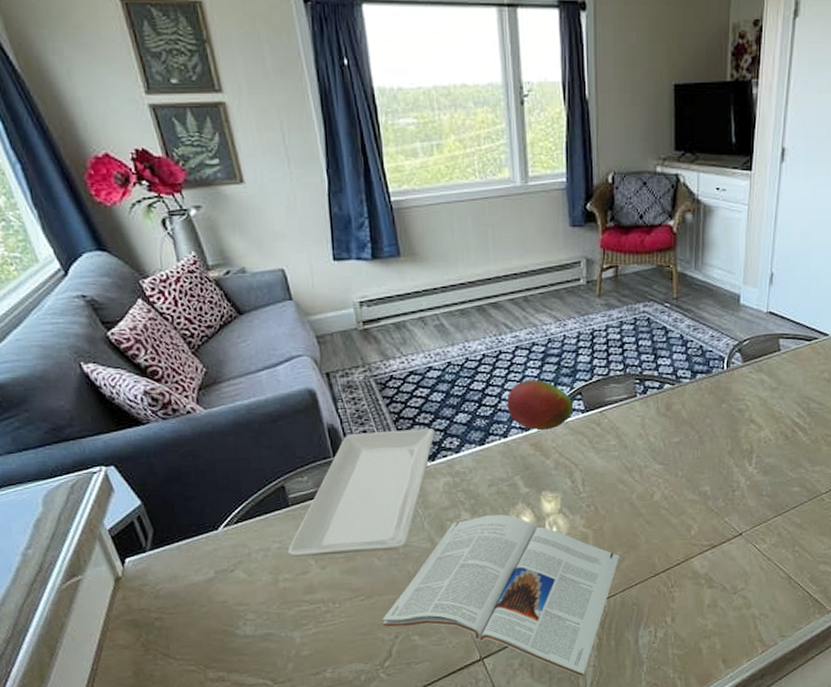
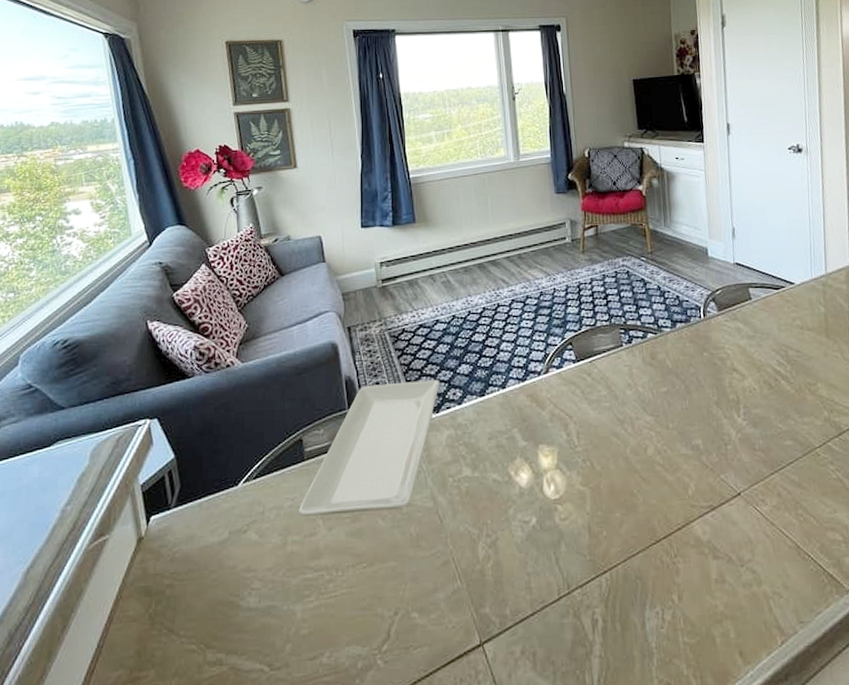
magazine: present [382,514,621,677] -> none [382,470,620,672]
fruit: present [506,379,574,431] -> none [504,330,566,381]

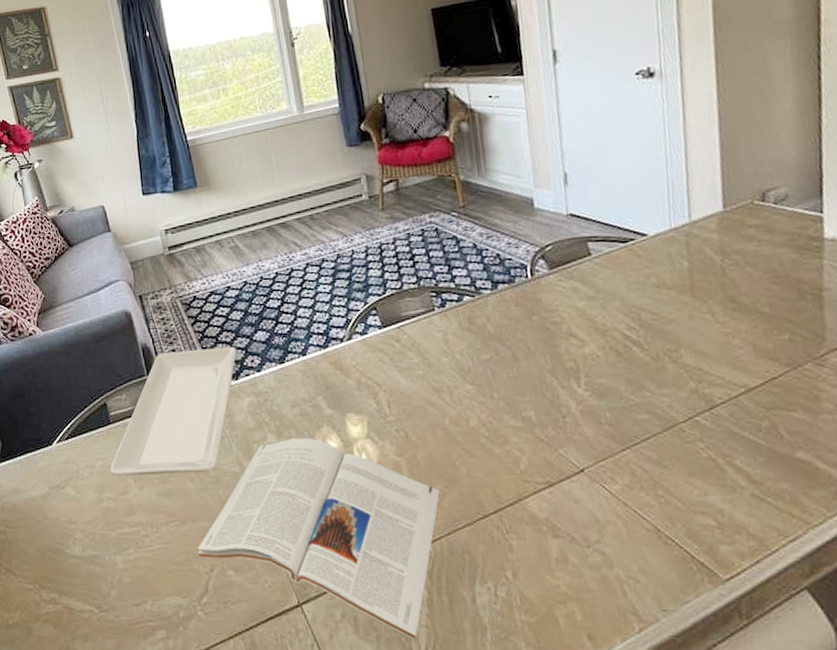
magazine: none [382,470,620,672] -> present [197,438,441,640]

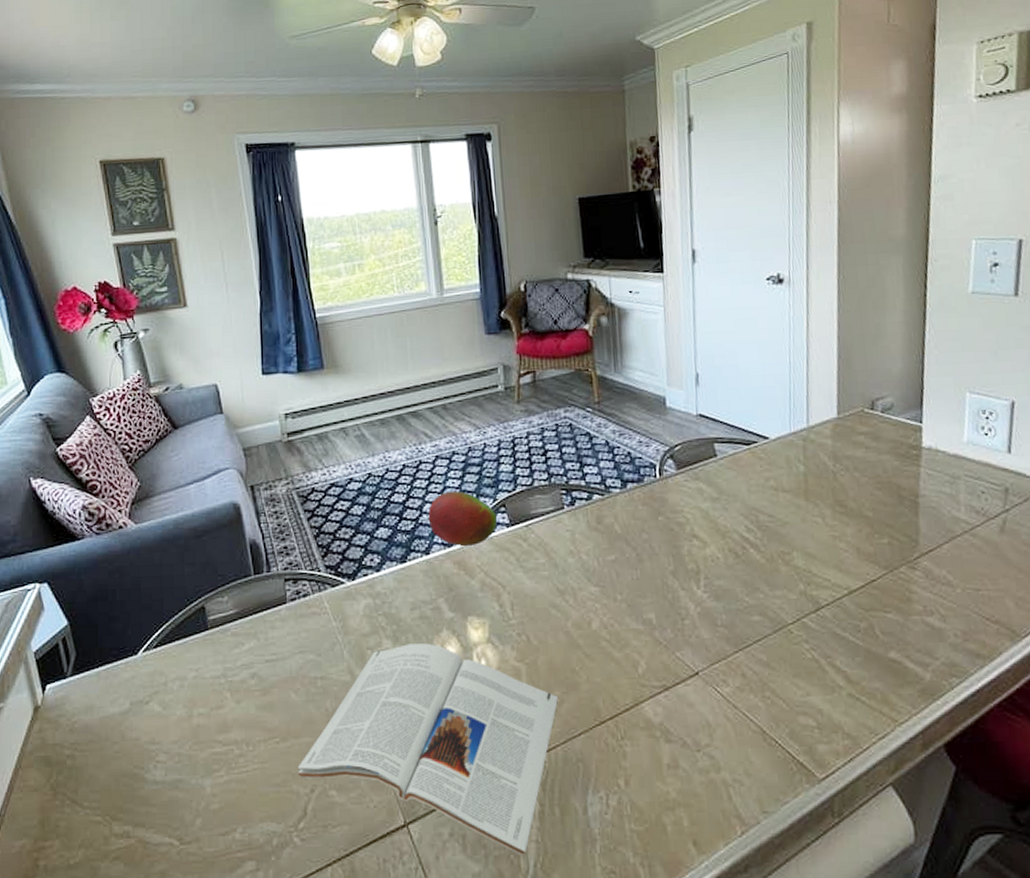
tray: present [110,347,237,476] -> none [204,544,356,688]
fruit: none [302,295,370,348] -> present [428,490,498,547]

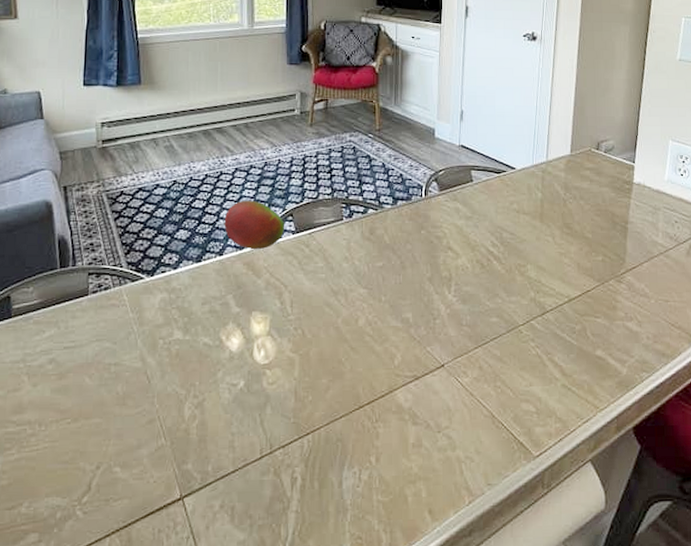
magazine: present [297,643,559,856] -> none [85,335,326,525]

